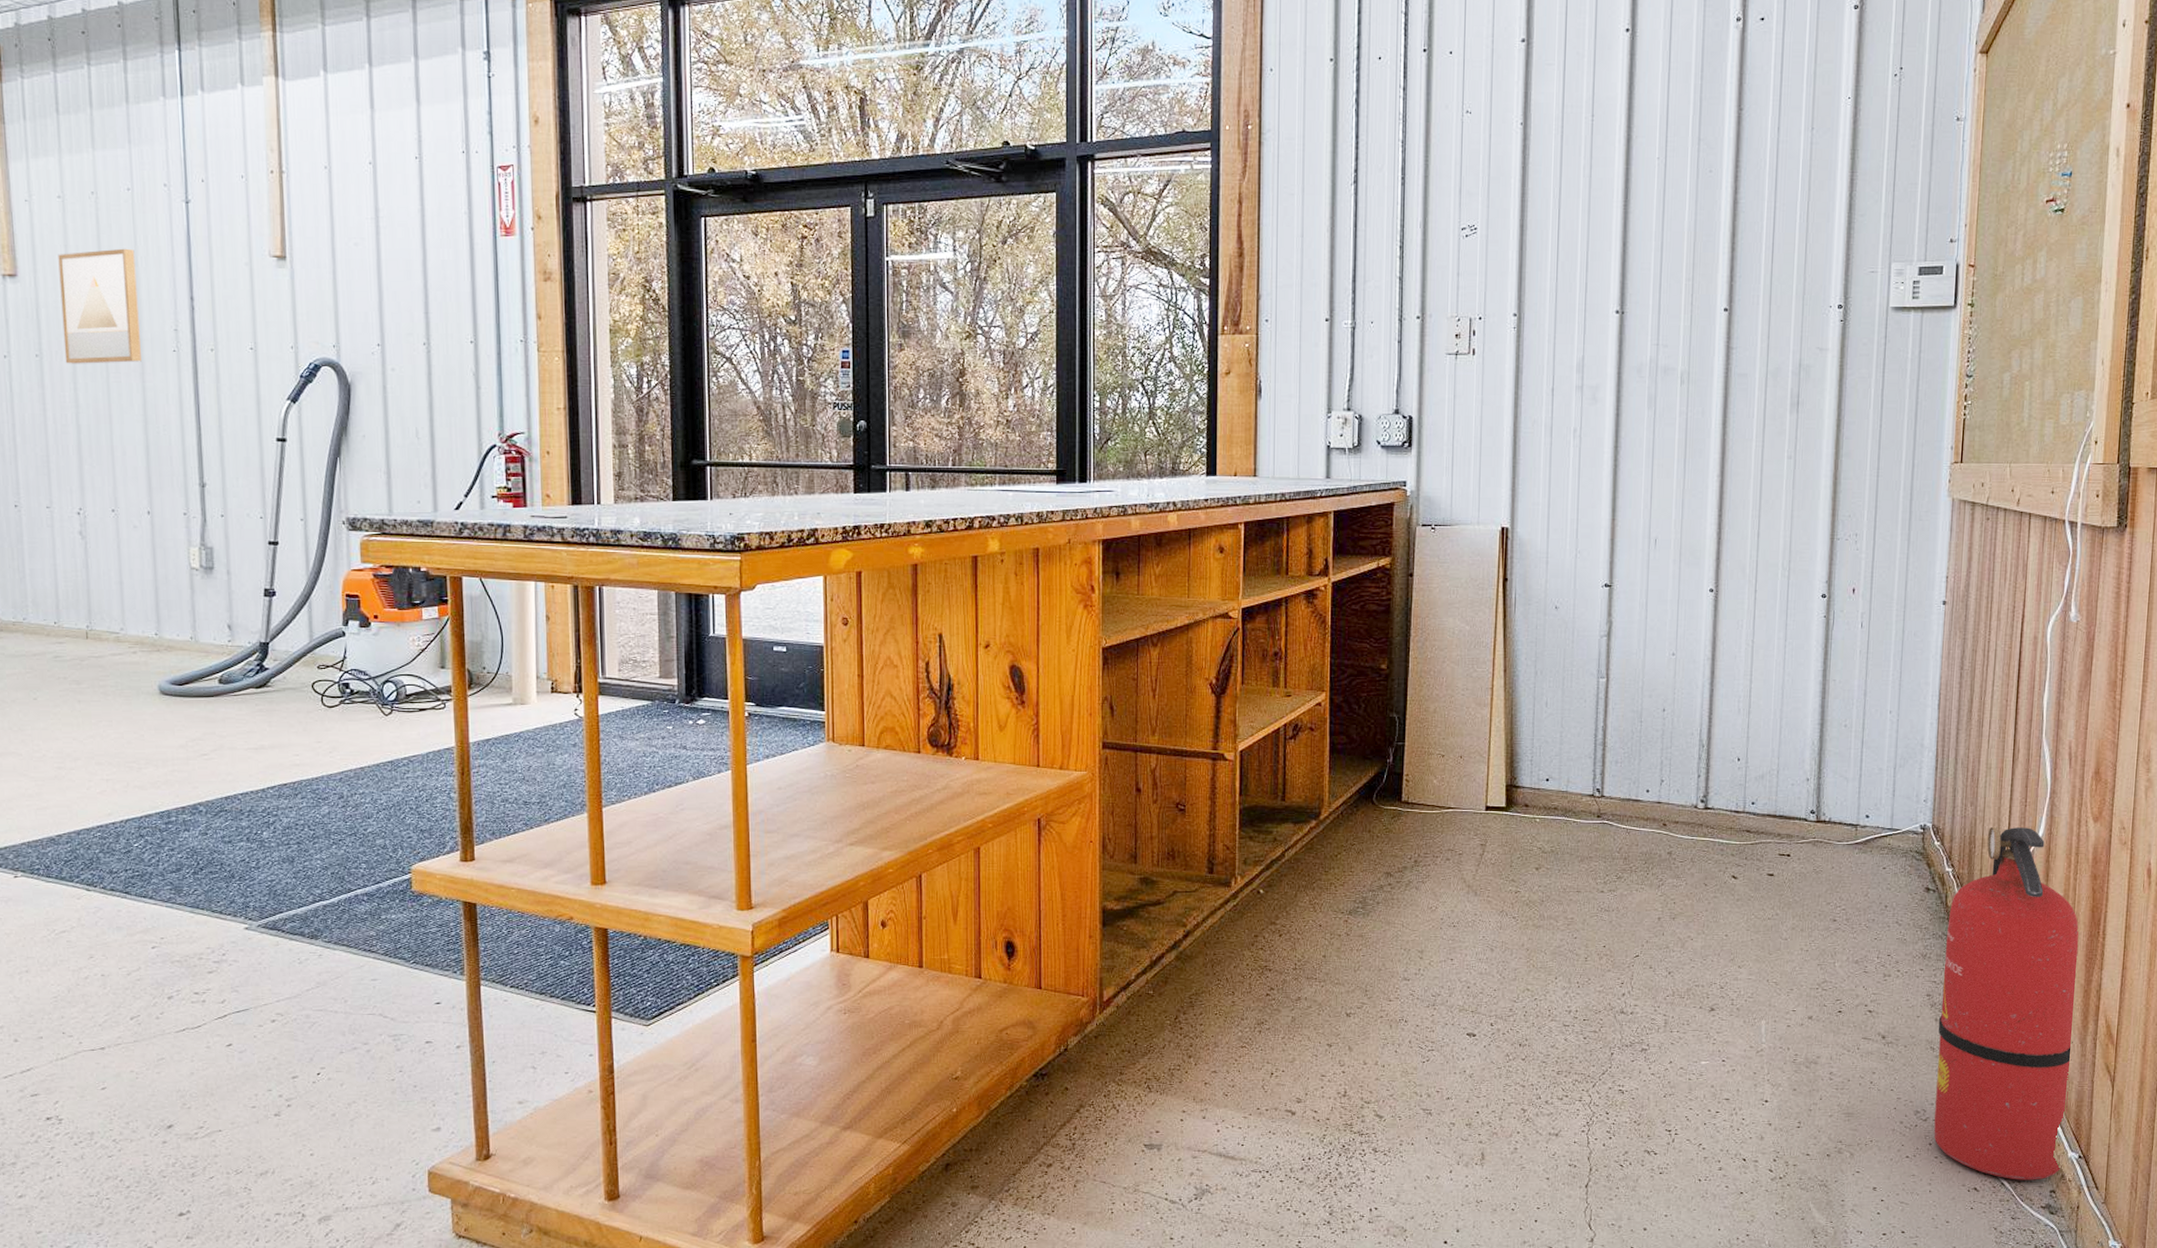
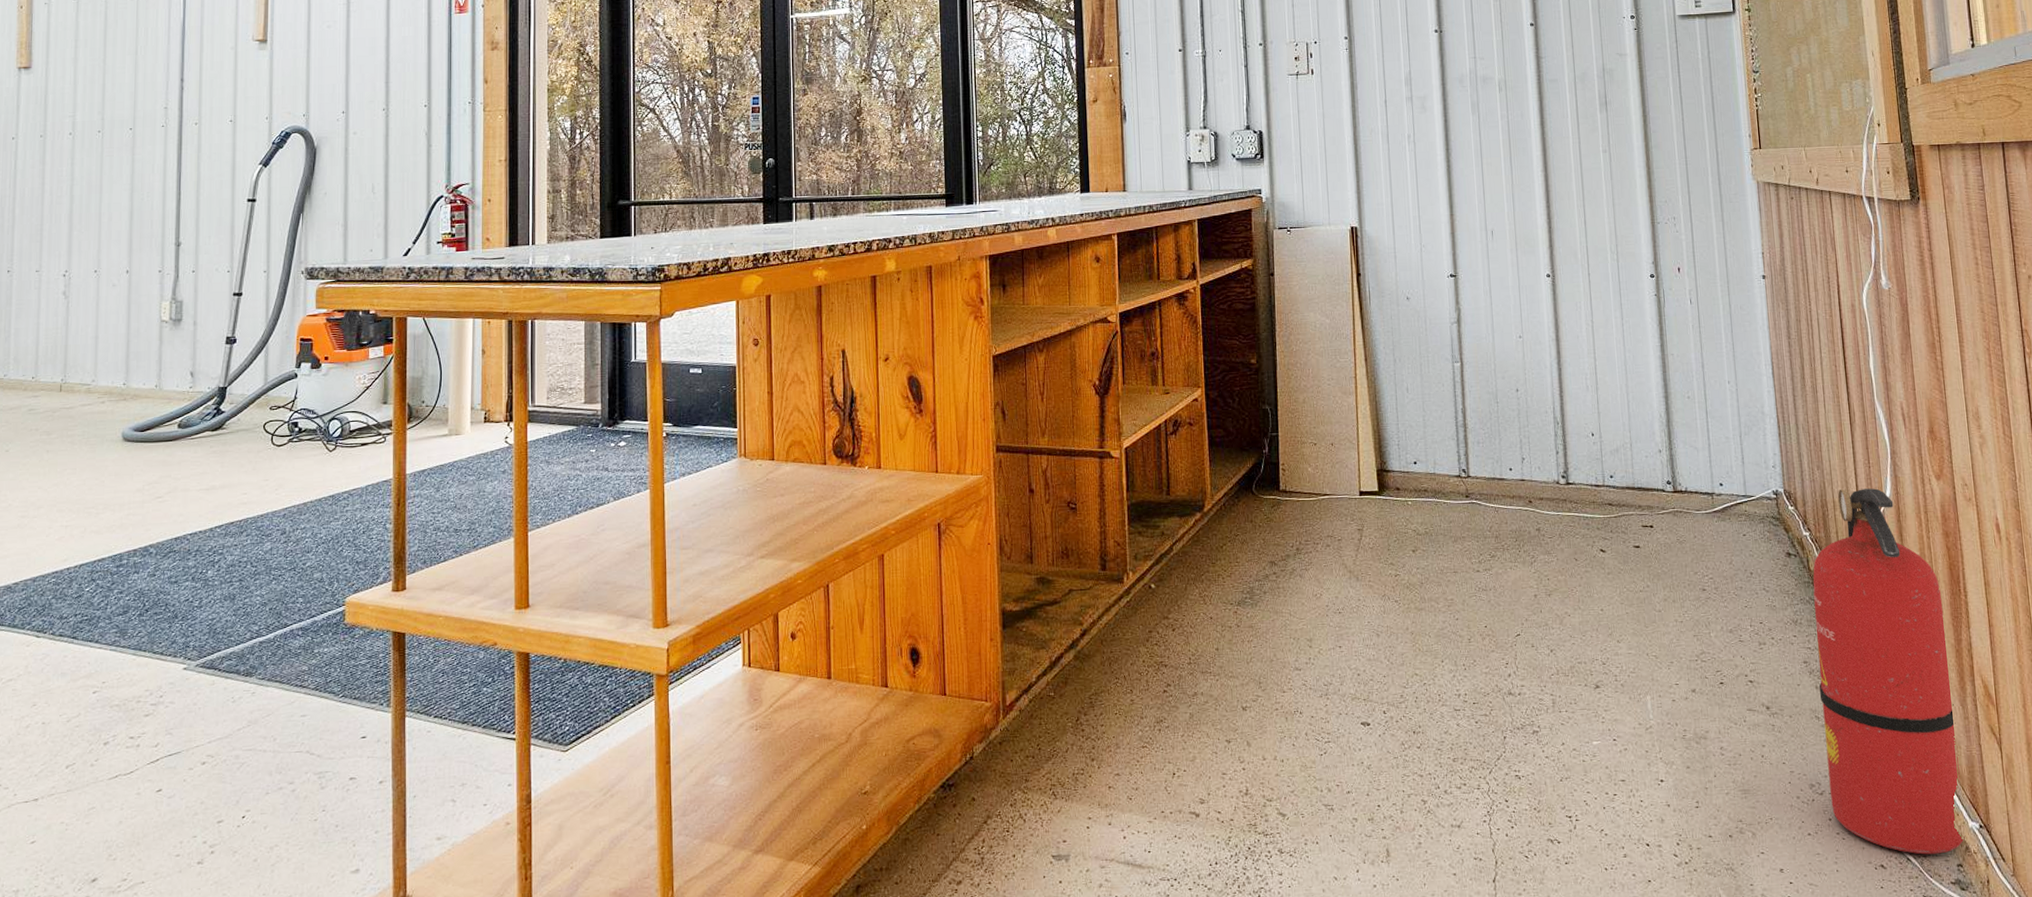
wall art: present [58,248,141,364] -> none [66,39,136,142]

